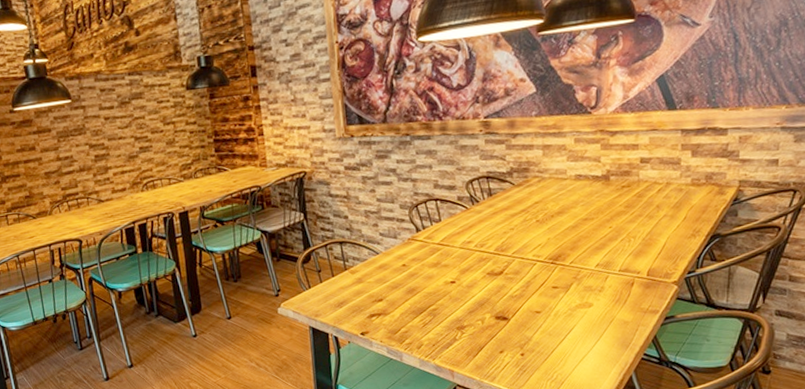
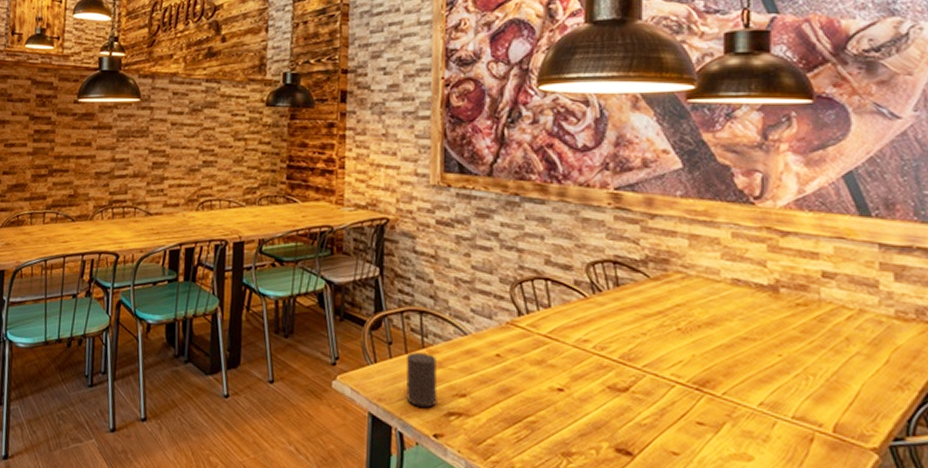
cup: none [333,273,361,315] -> present [405,352,438,408]

